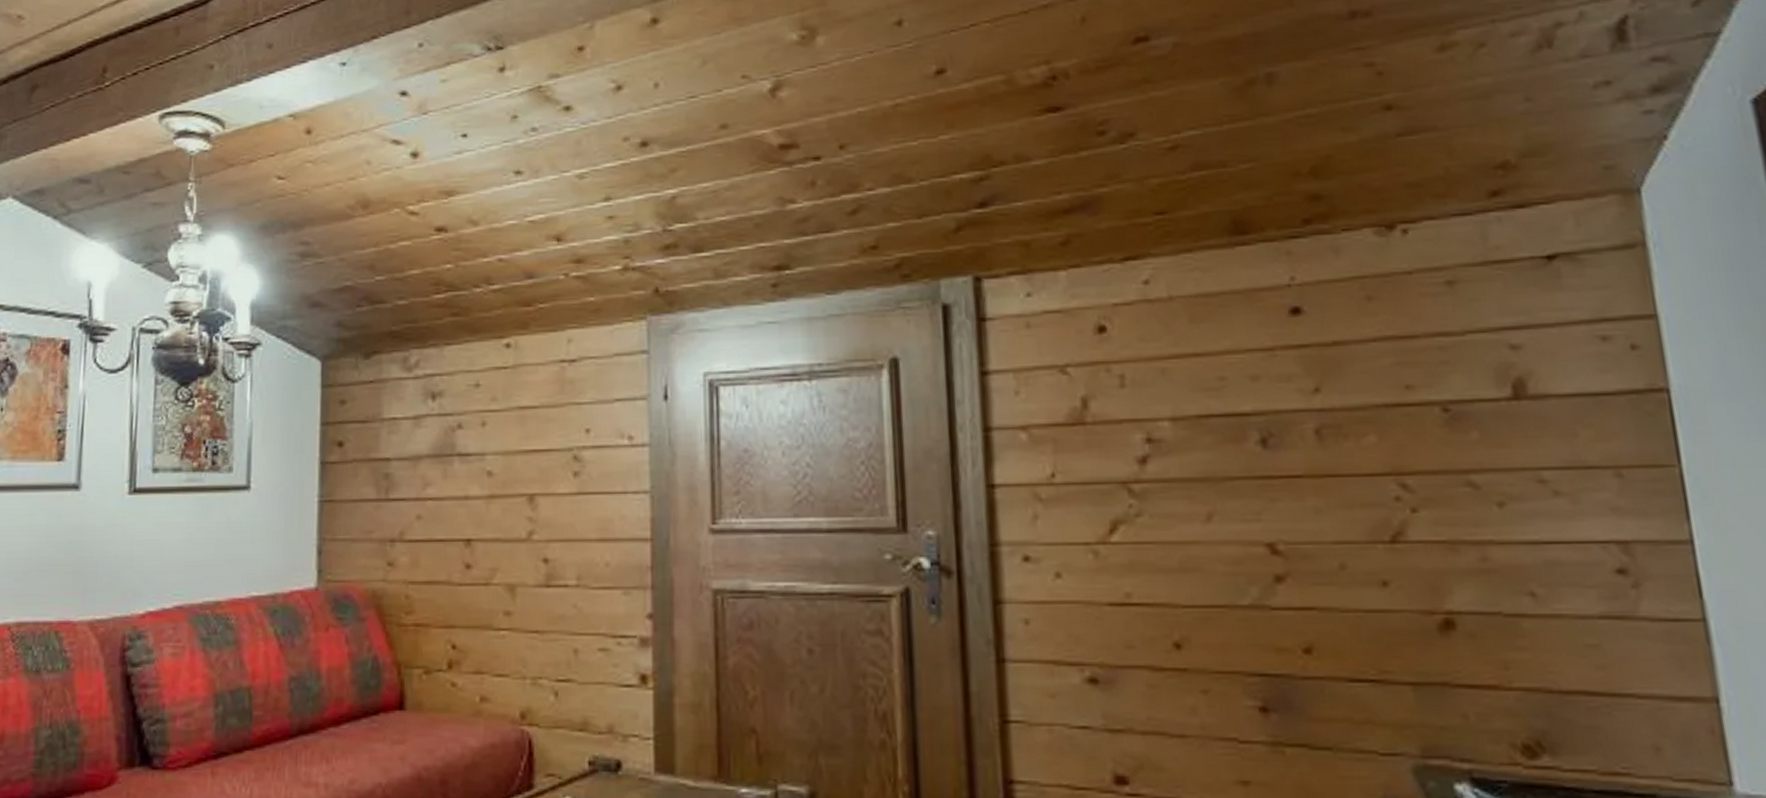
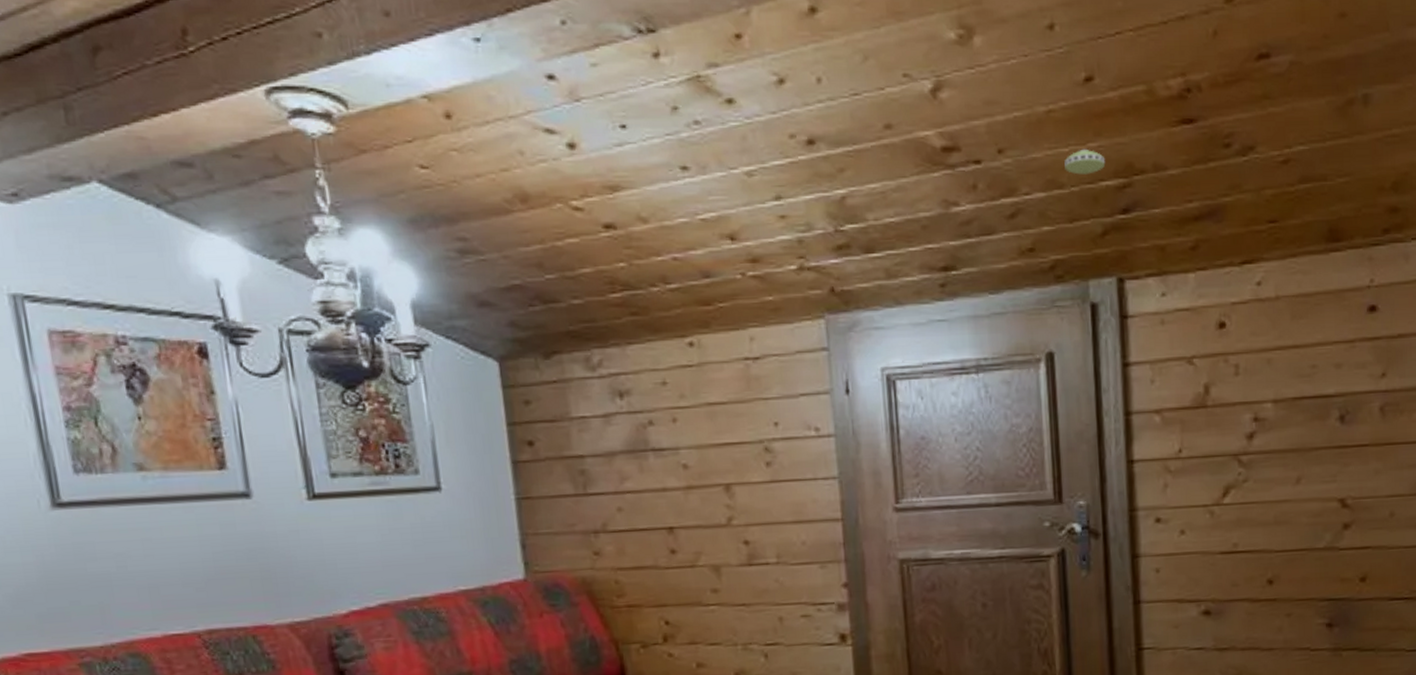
smoke detector: none [913,141,959,169] -> present [1064,149,1106,175]

